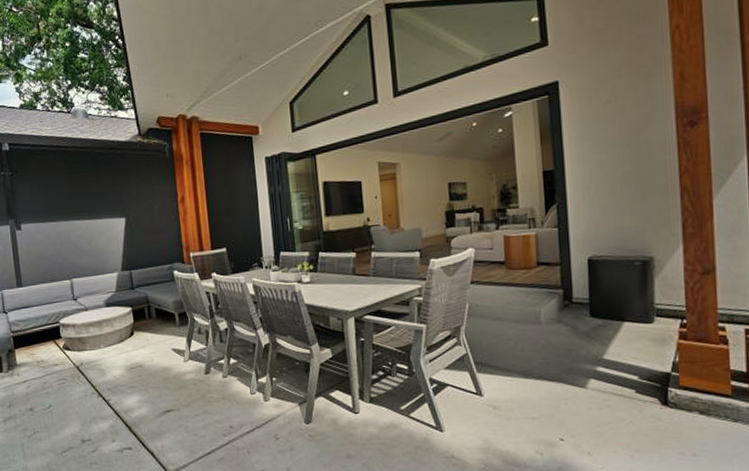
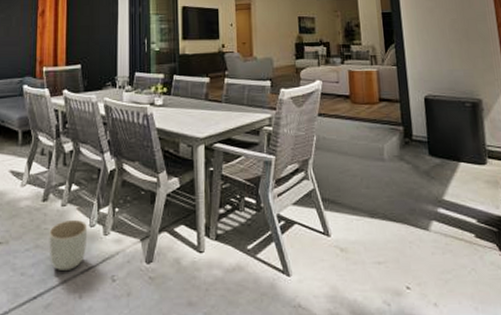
planter: none [214,388,250,432] -> present [49,219,88,272]

